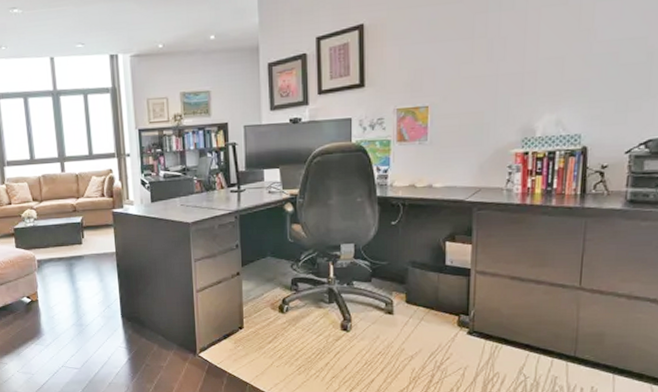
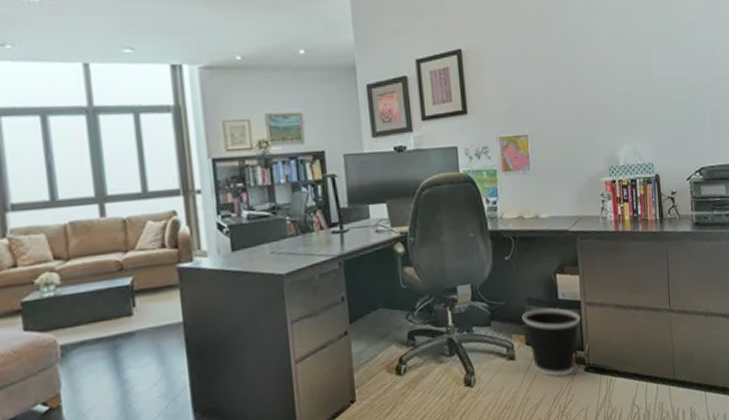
wastebasket: none [404,271,468,337] -> present [522,307,580,377]

